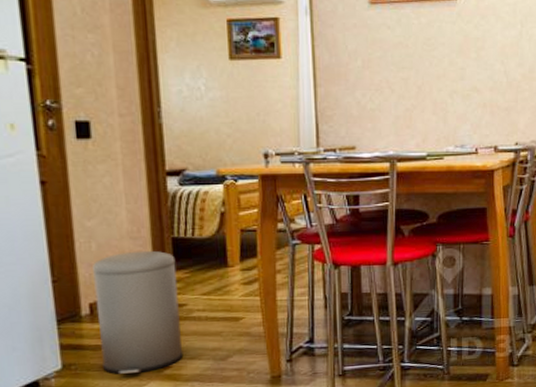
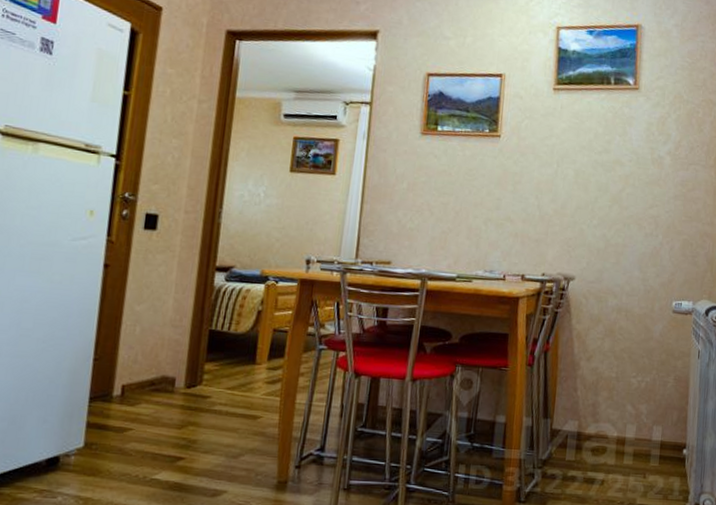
pedal bin: present [93,250,184,375] -> none [121,339,209,462]

